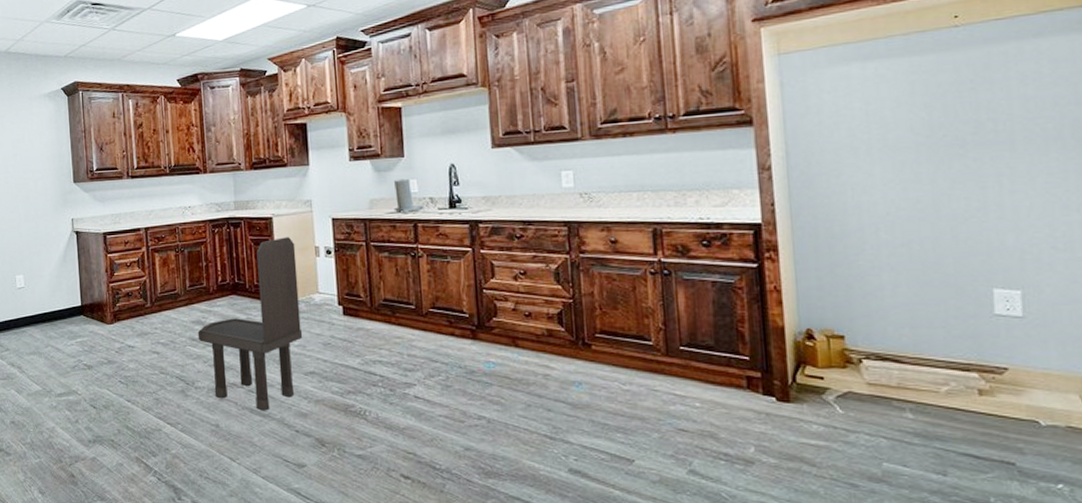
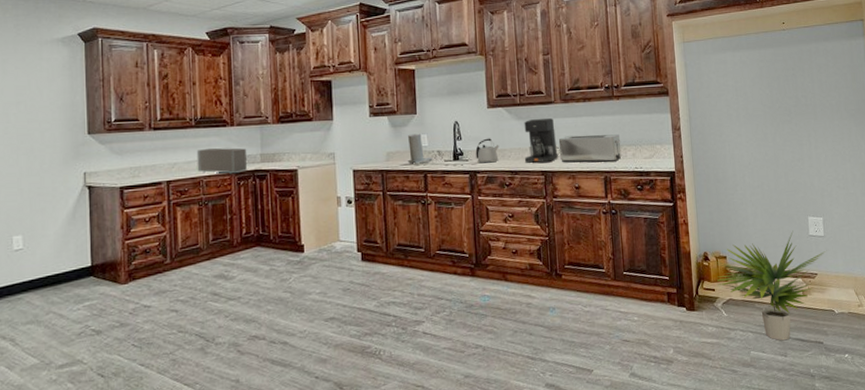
microwave: none [172,195,221,221] -> present [196,148,247,174]
dining chair: present [197,237,303,411] -> none [219,188,324,361]
kettle: none [476,183,507,211] -> present [475,138,499,163]
coffee maker: none [540,157,587,212] -> present [524,117,558,163]
toaster: none [587,176,679,212] -> present [558,134,622,163]
plant: none [827,306,1028,454] -> present [717,230,827,341]

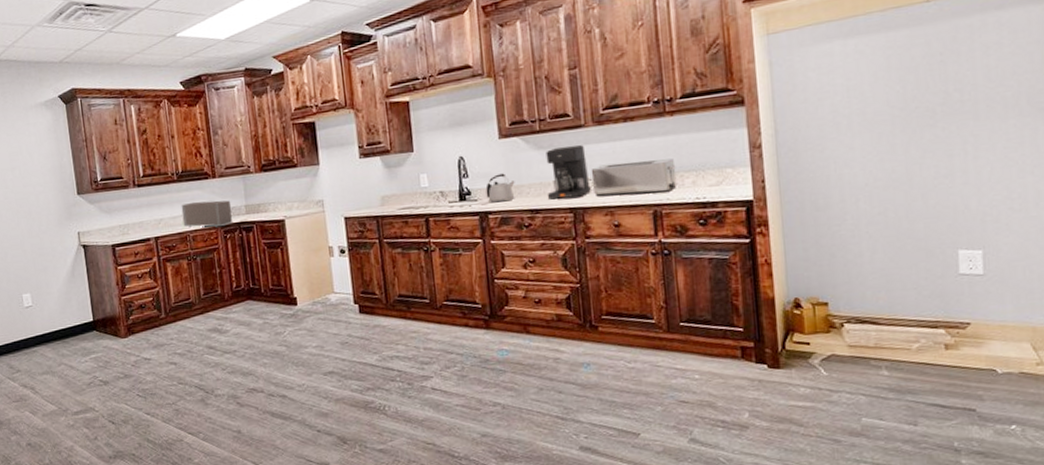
paper towel: present [407,133,433,164] -> none [405,173,435,208]
plant: present [717,230,827,341] -> none [813,268,988,407]

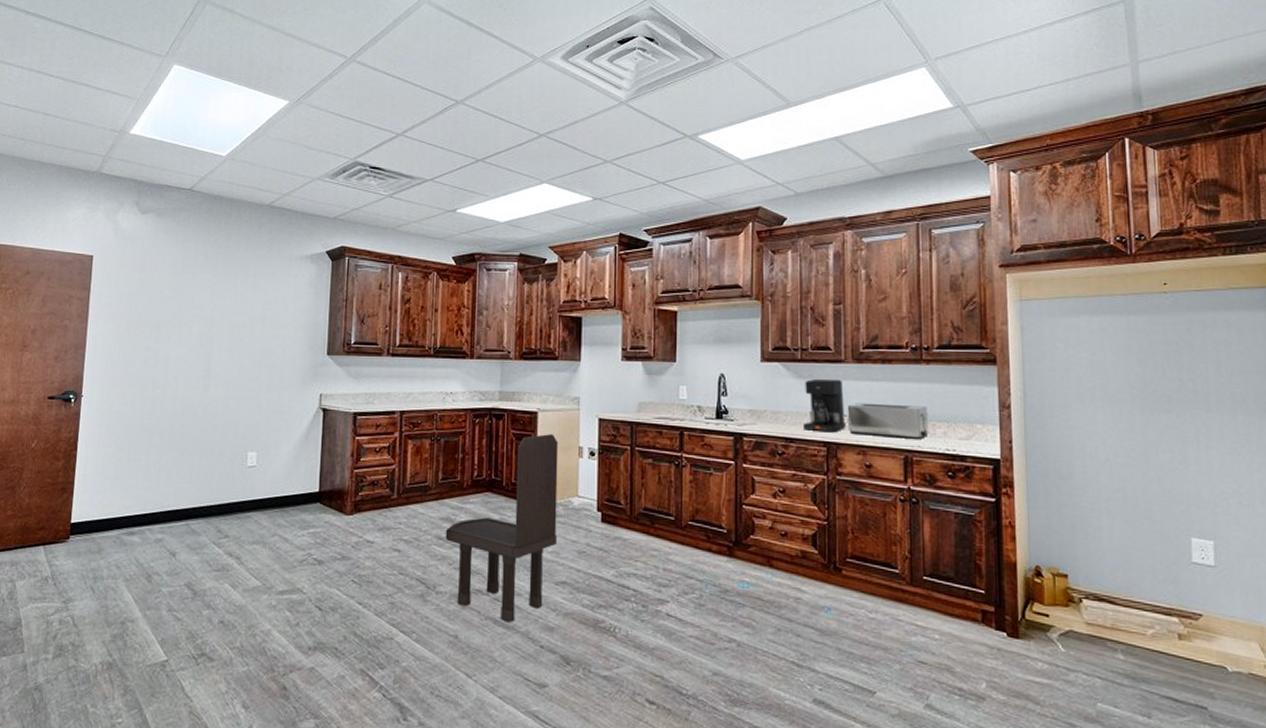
microwave: present [181,200,232,228] -> none [432,380,486,410]
dining chair: none [214,238,321,414] -> present [445,434,559,623]
kettle: present [485,173,515,202] -> none [743,396,772,426]

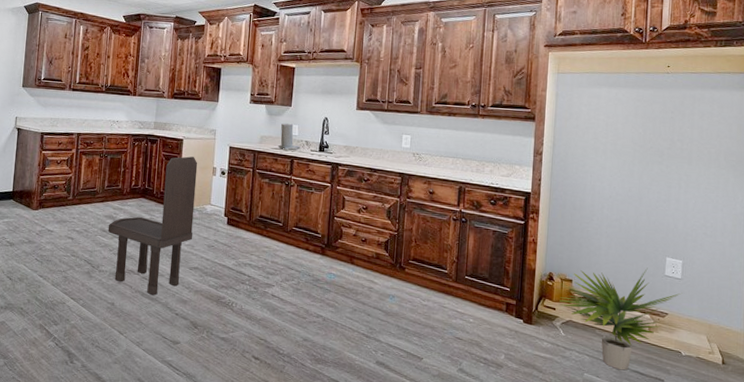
paper towel: none [661,384,692,419] -> present [277,123,301,150]
coffee maker: present [802,378,846,433] -> none [384,124,418,166]
toaster: present [847,403,929,440] -> none [419,144,480,175]
plant: none [1052,553,1219,697] -> present [558,267,682,371]

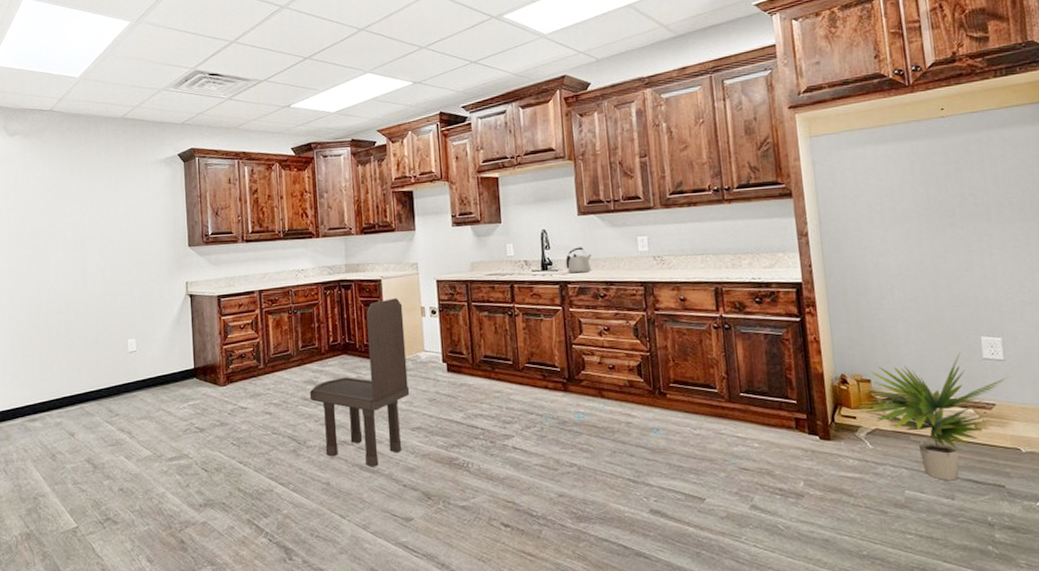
paper towel: present [277,123,301,150] -> none [492,243,520,274]
kettle: none [340,136,363,159] -> present [565,247,592,273]

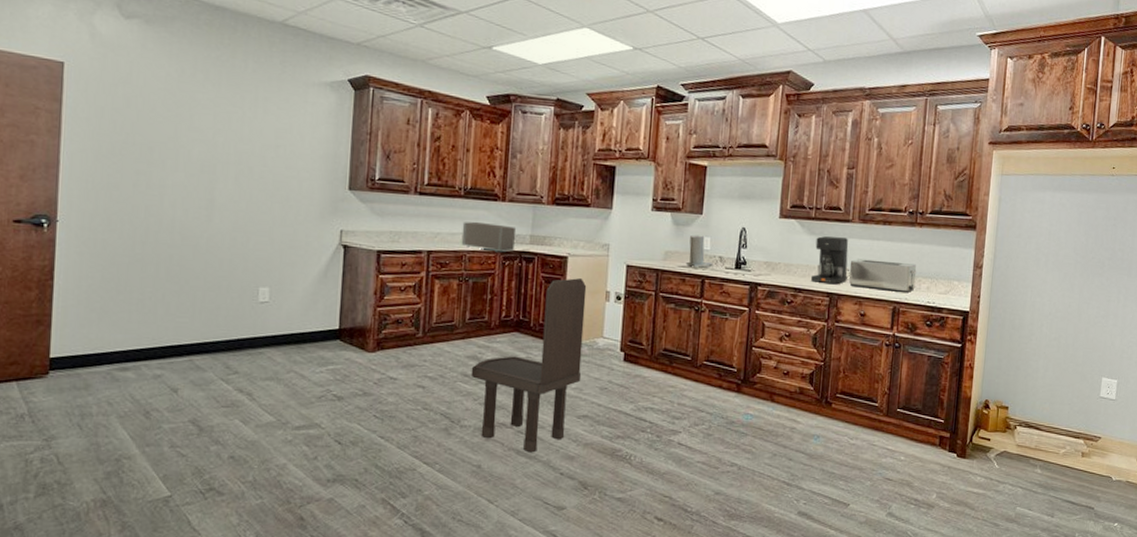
microwave: none [285,258,332,284] -> present [461,221,517,253]
paper towel: none [492,243,520,274] -> present [685,234,714,268]
kettle: present [565,247,592,273] -> none [759,250,786,277]
coffee maker: none [619,224,660,273] -> present [810,235,849,285]
toaster: none [659,241,736,273] -> present [849,259,917,293]
plant: present [858,352,1009,481] -> none [993,389,1116,501]

